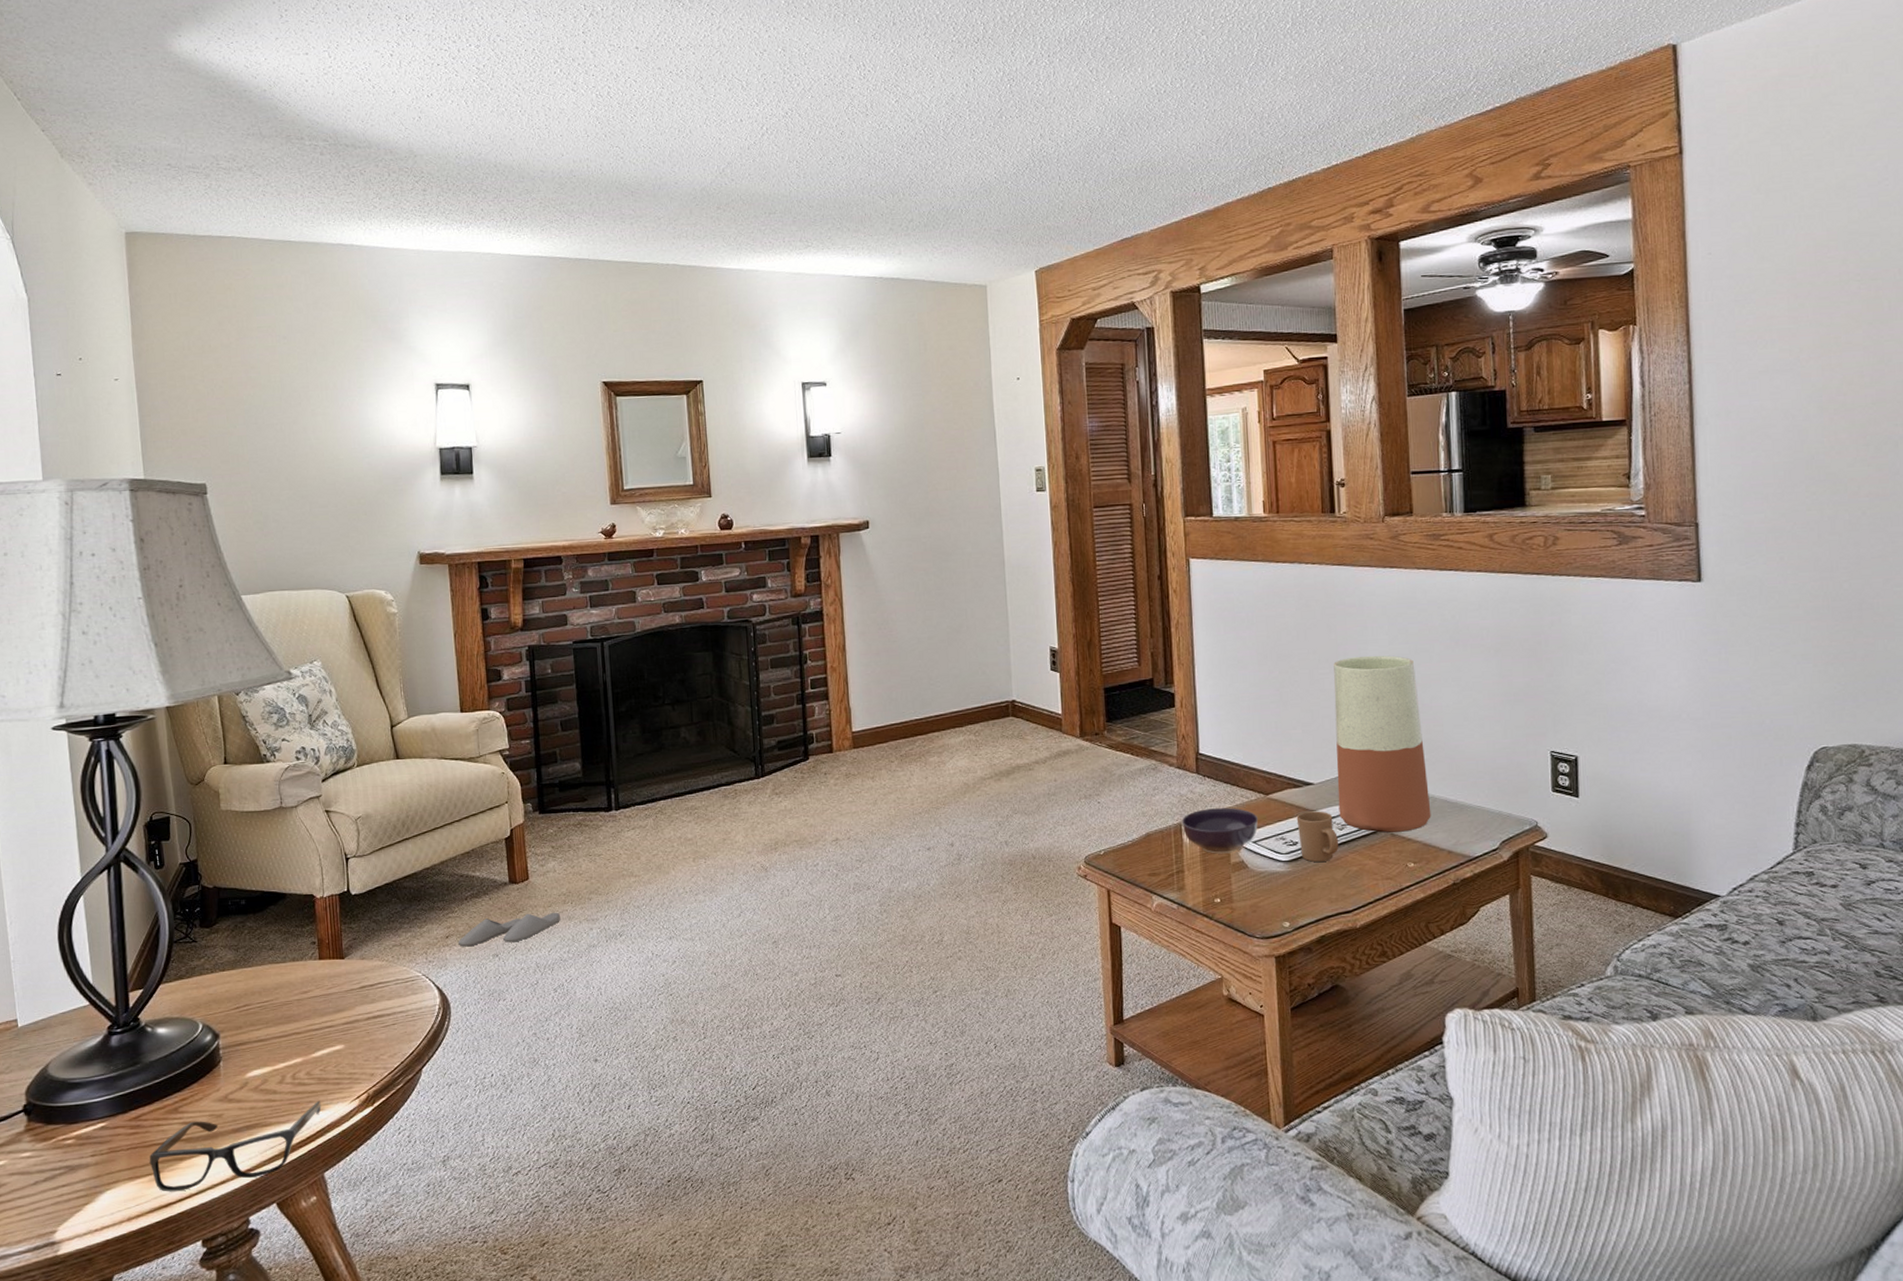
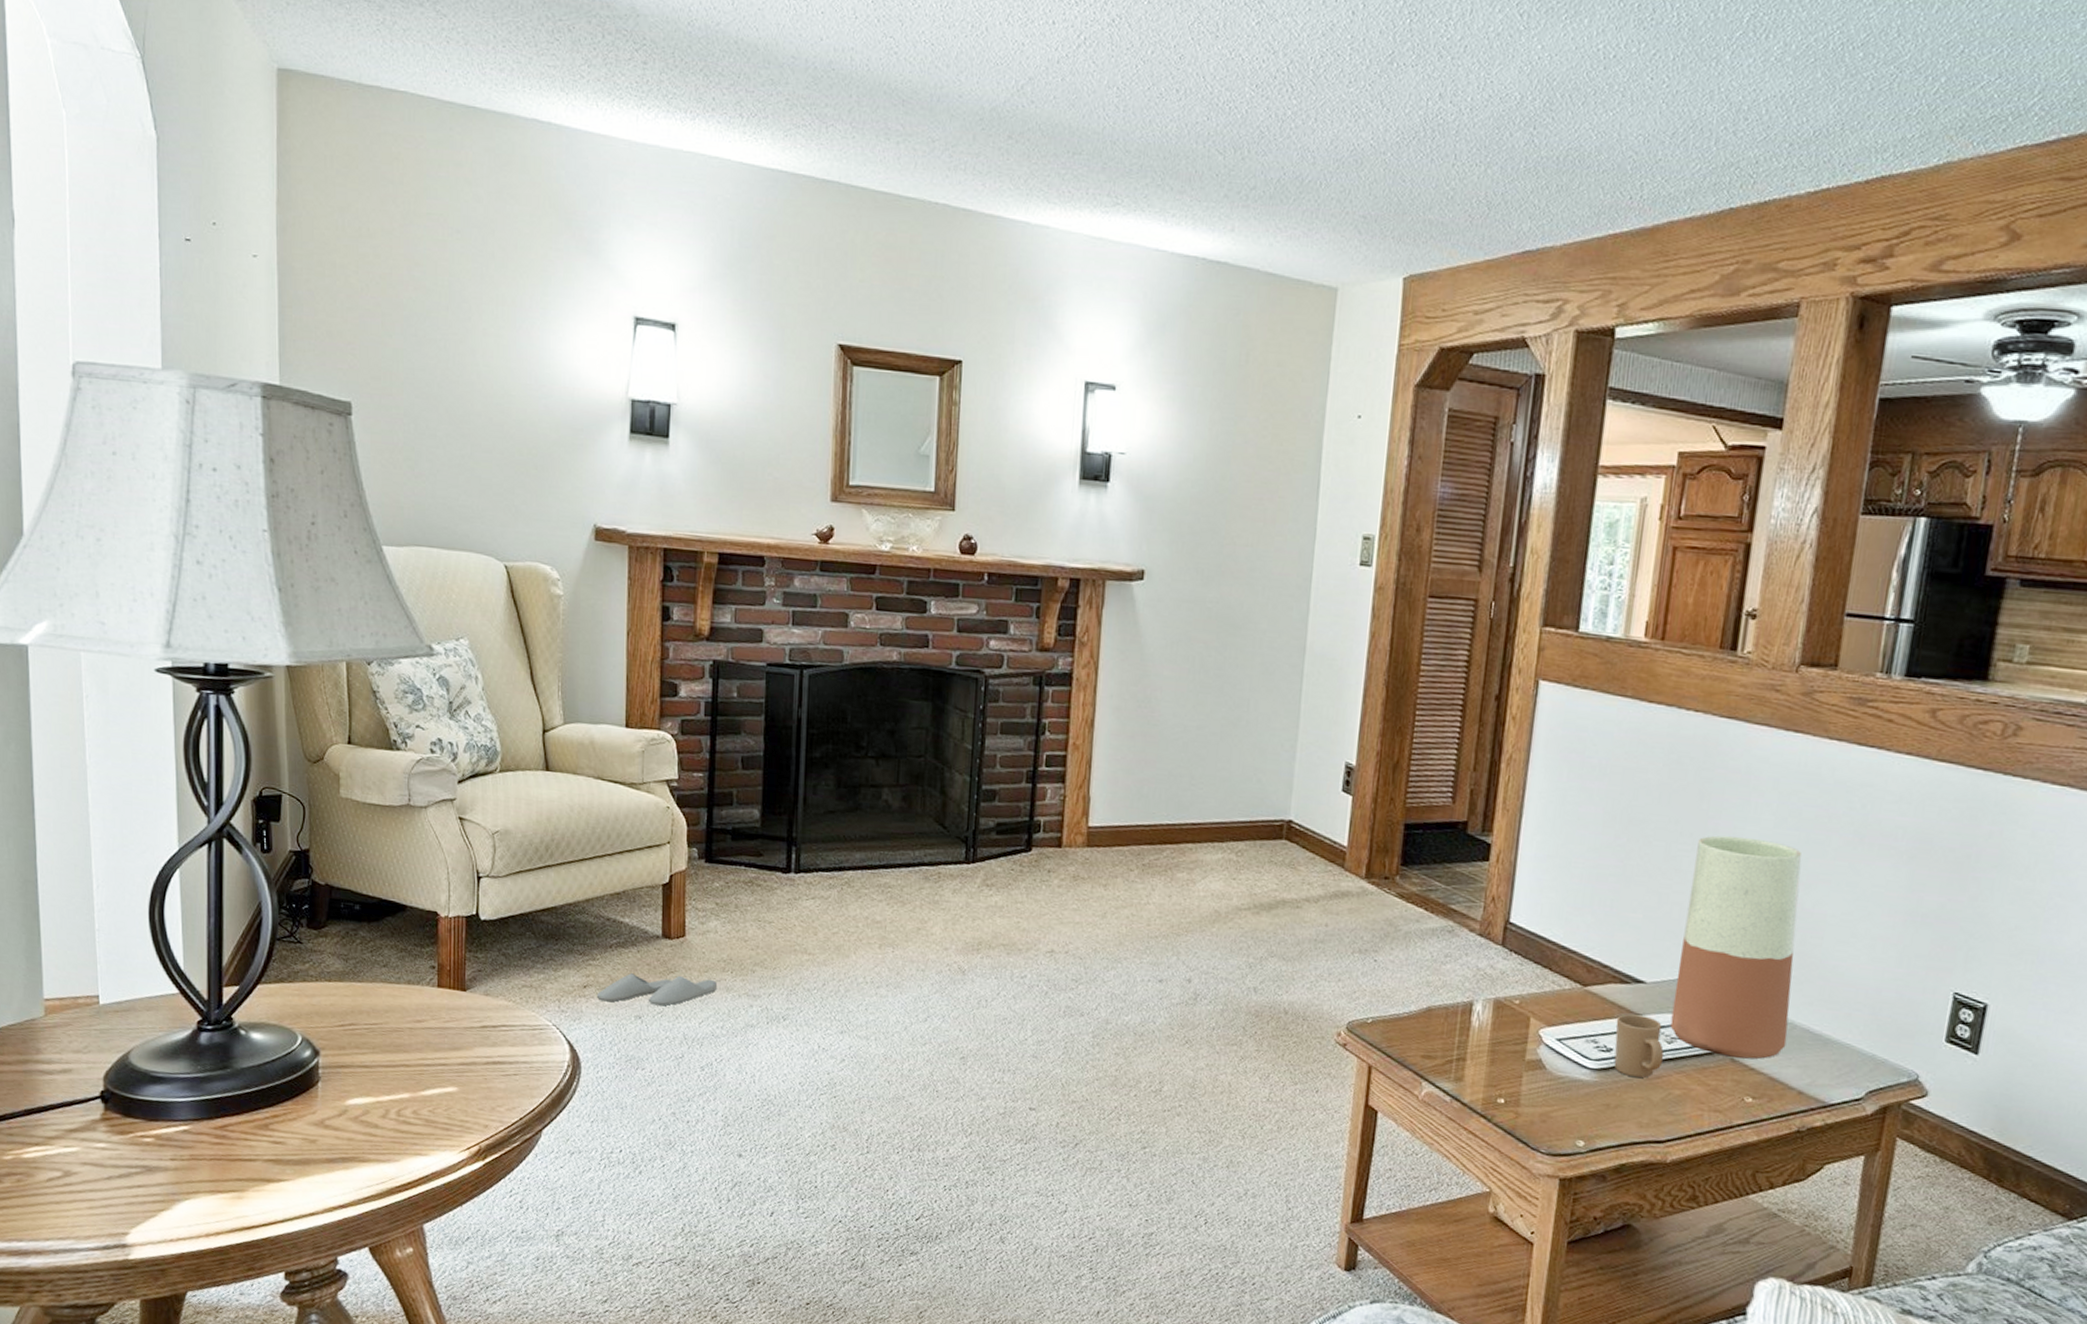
eyeglasses: present [149,1100,322,1192] -> none [233,1142,427,1216]
bowl: present [1181,808,1259,854] -> none [1473,990,1569,1048]

